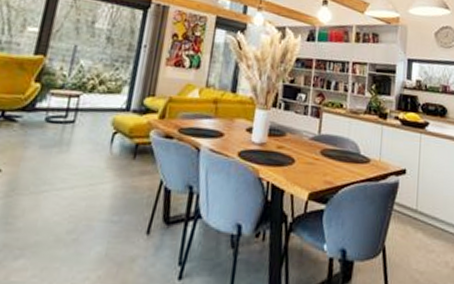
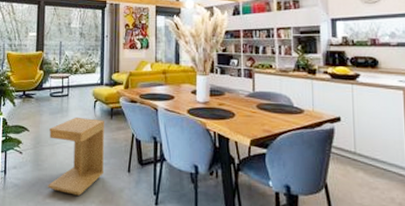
side table: none [17,154,123,269] -> present [48,118,104,196]

